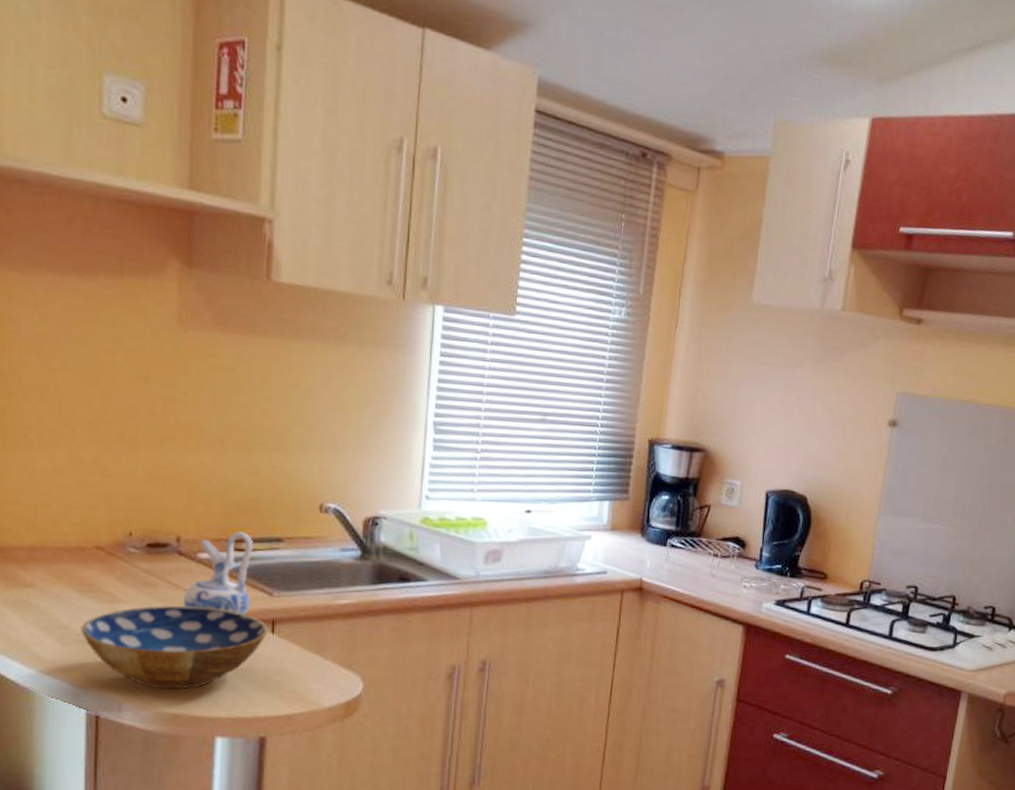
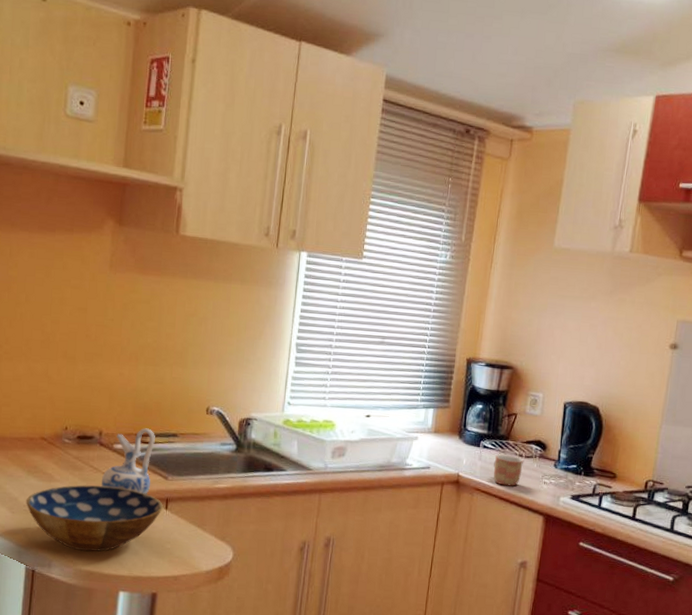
mug: none [683,554,719,592] -> present [493,454,523,486]

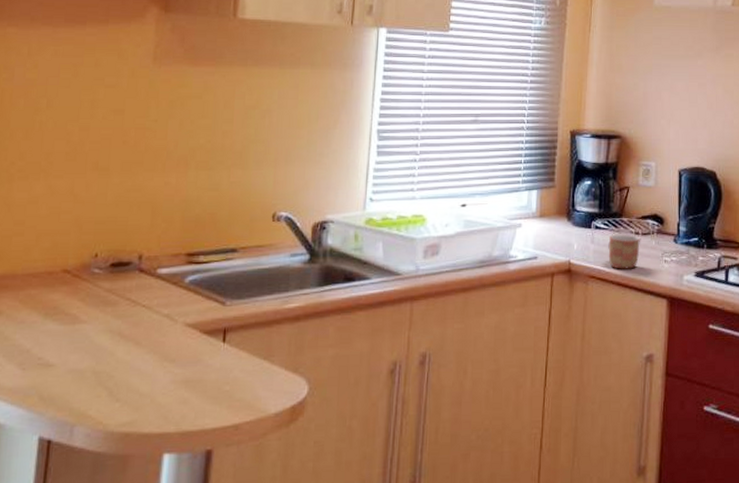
bowl: present [26,485,163,552] -> none [41,321,220,408]
ceramic pitcher: present [101,428,155,494] -> none [140,245,210,326]

